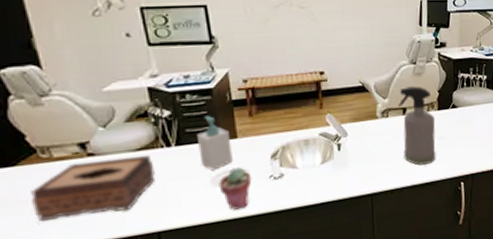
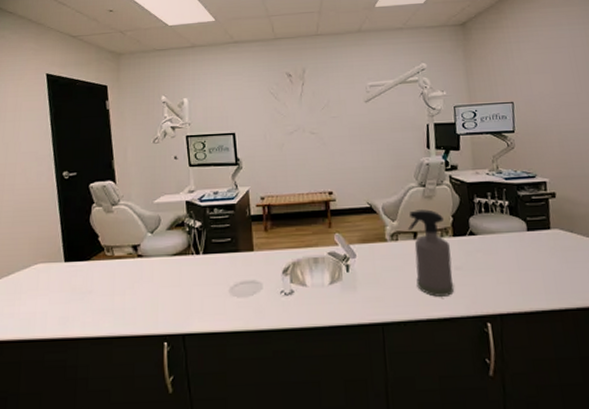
tissue box: present [31,154,156,222] -> none [95,260,185,311]
soap bottle: present [197,116,233,171] -> none [221,229,249,281]
potted succulent: present [218,167,252,210] -> none [235,279,265,322]

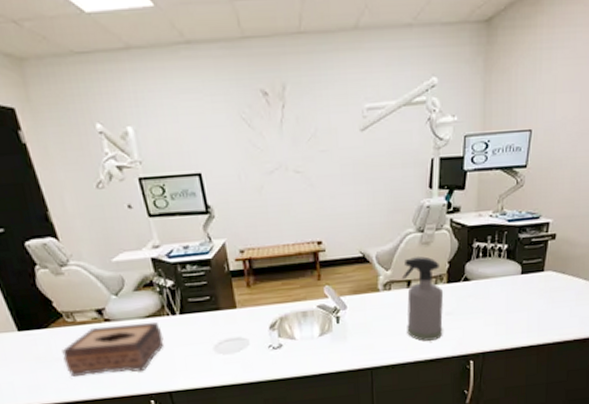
tissue box: none [95,260,185,311] -> present [62,321,165,377]

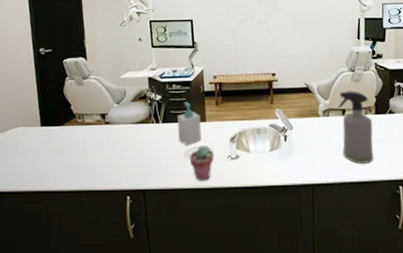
tissue box: present [62,321,165,377] -> none [68,127,147,170]
soap bottle: none [199,286,233,339] -> present [178,102,201,146]
potted succulent: none [220,336,252,376] -> present [189,145,214,181]

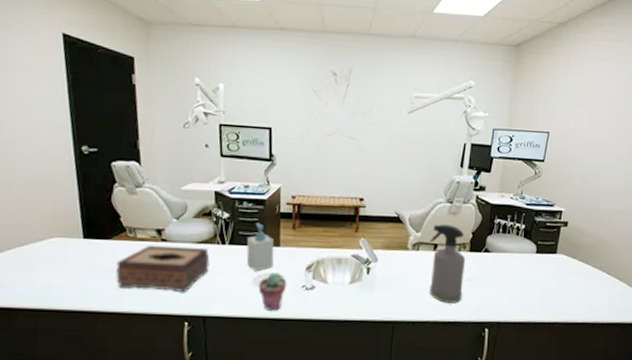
tissue box: none [68,127,147,170] -> present [116,245,210,293]

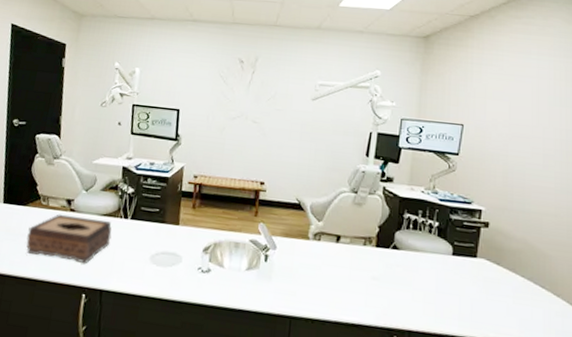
soap bottle: present [246,223,275,272] -> none [146,200,174,249]
potted succulent: present [258,273,287,311] -> none [155,251,184,292]
spray bottle: present [429,224,466,303] -> none [331,214,372,304]

